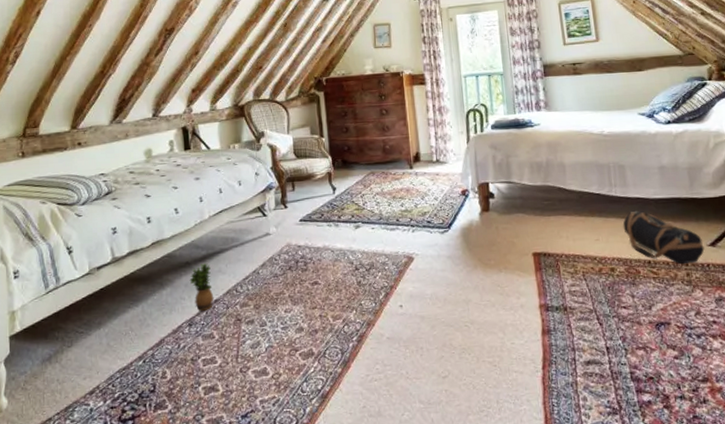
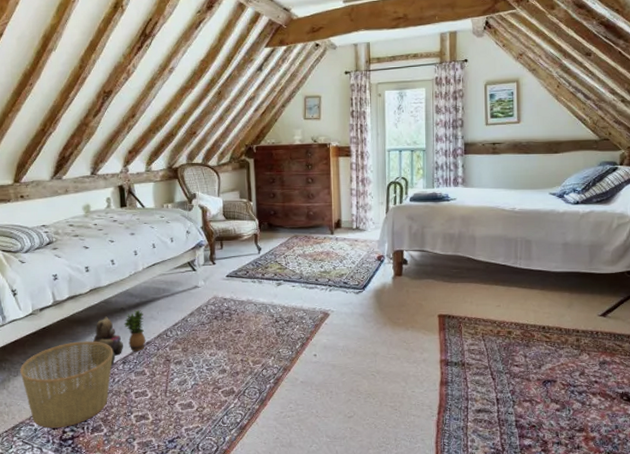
basket: none [75,301,178,408] -> present [20,341,113,429]
teddy bear: none [154,272,189,329] -> present [91,316,123,365]
duffel bag: present [622,211,705,265] -> none [523,282,596,331]

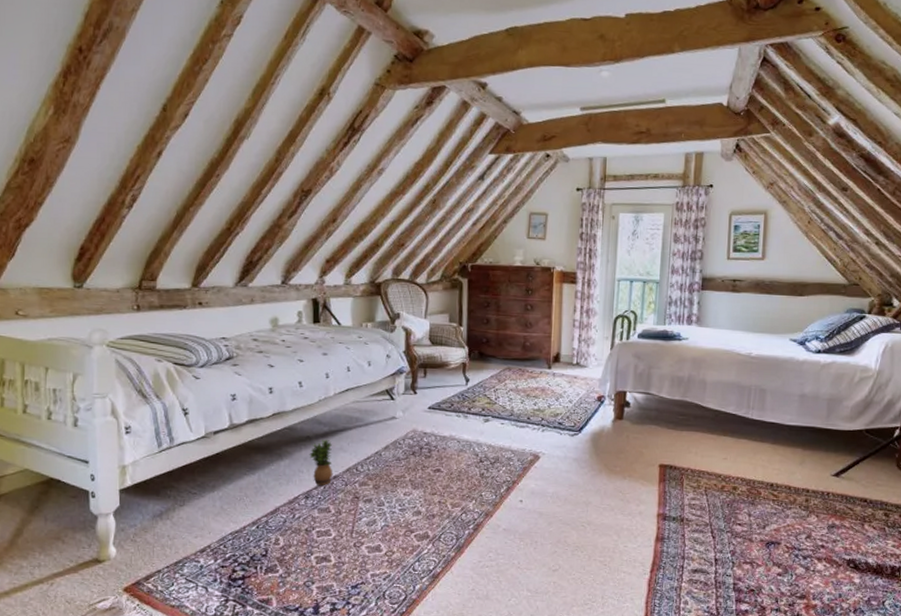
basket: present [20,341,113,429] -> none [187,471,295,567]
teddy bear: present [91,316,123,365] -> none [270,445,307,499]

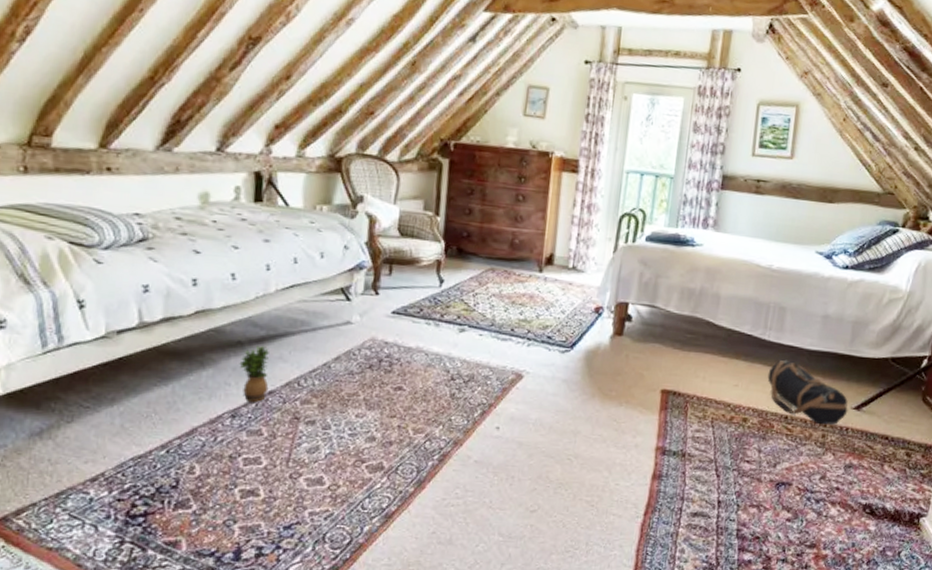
duffel bag: none [753,435,828,491] -> present [767,360,848,425]

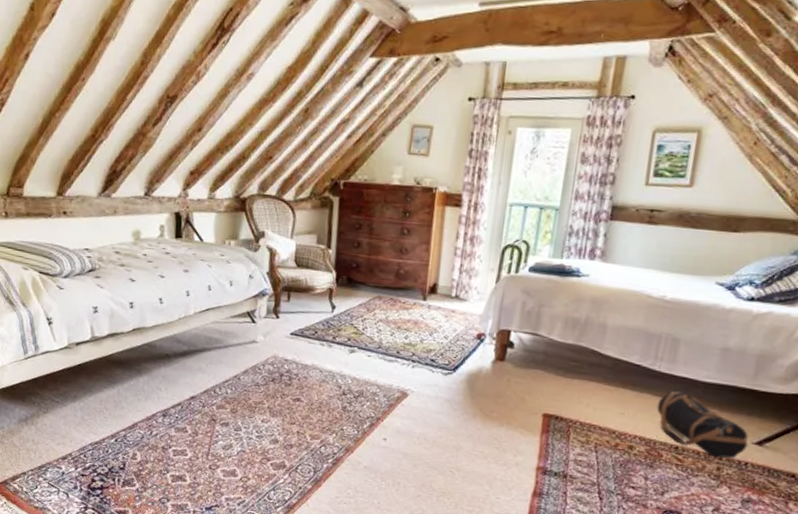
potted plant: present [239,345,269,402] -> none [167,358,191,405]

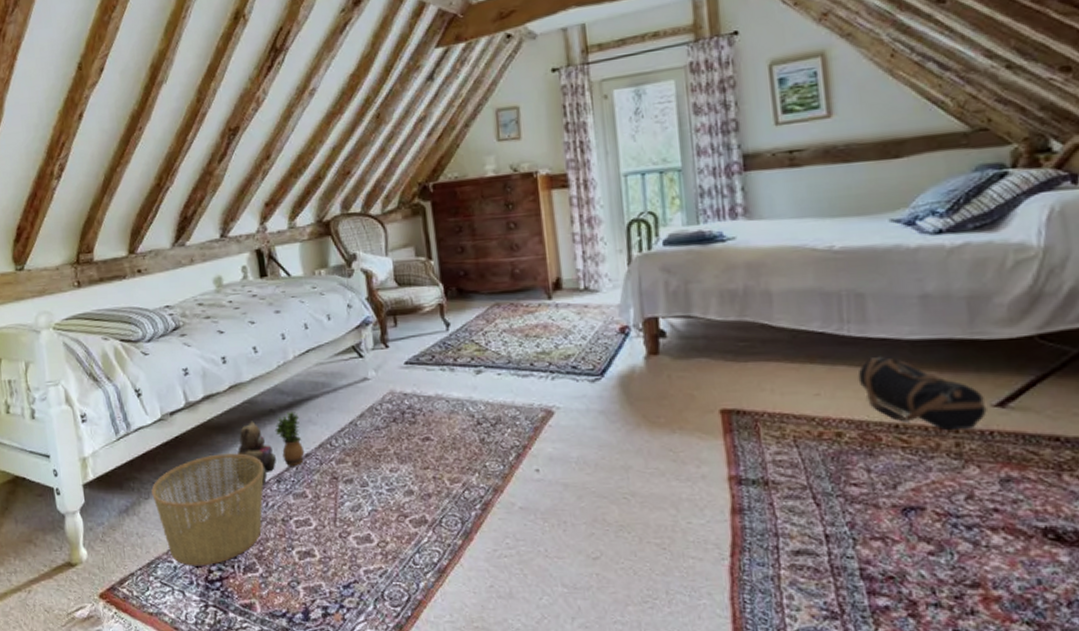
basket: none [50,384,153,476] -> present [151,453,264,566]
teddy bear: none [129,361,165,416] -> present [236,421,276,484]
potted plant: none [167,358,191,405] -> present [274,410,305,466]

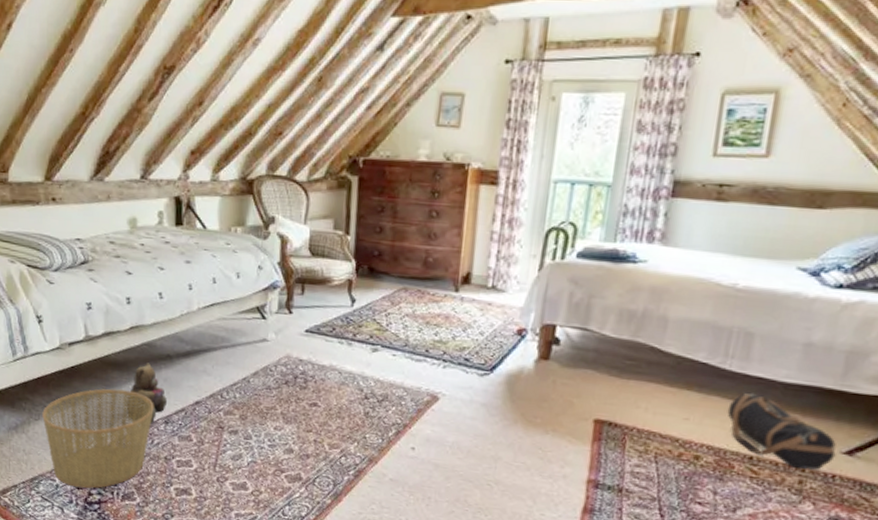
potted plant: present [274,410,305,466] -> none [169,359,196,411]

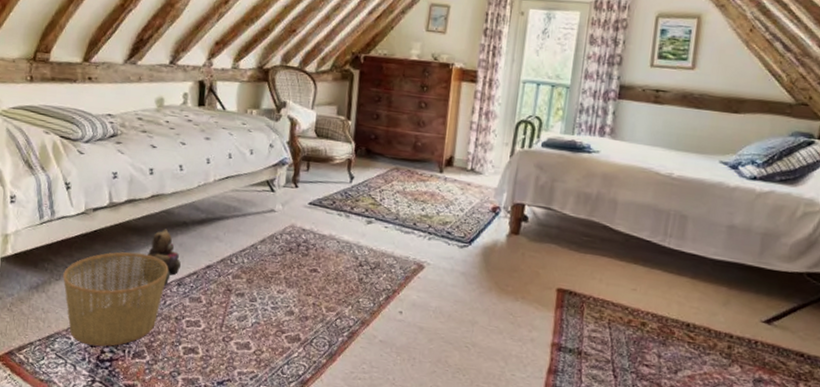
duffel bag: present [727,393,836,470] -> none [667,268,757,337]

